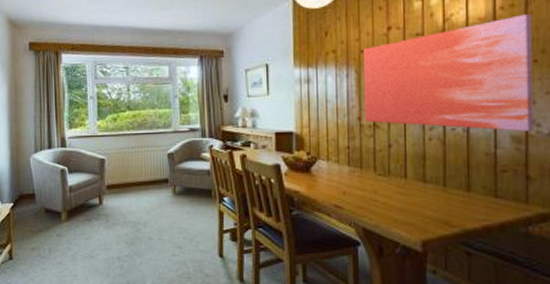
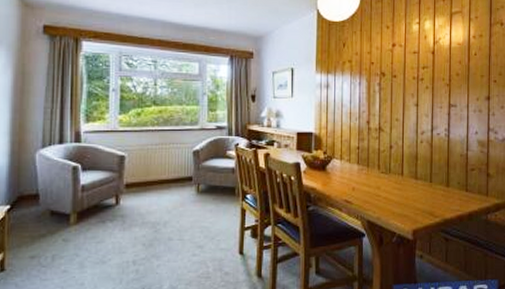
wall art: present [364,14,533,131] -> none [373,44,493,137]

